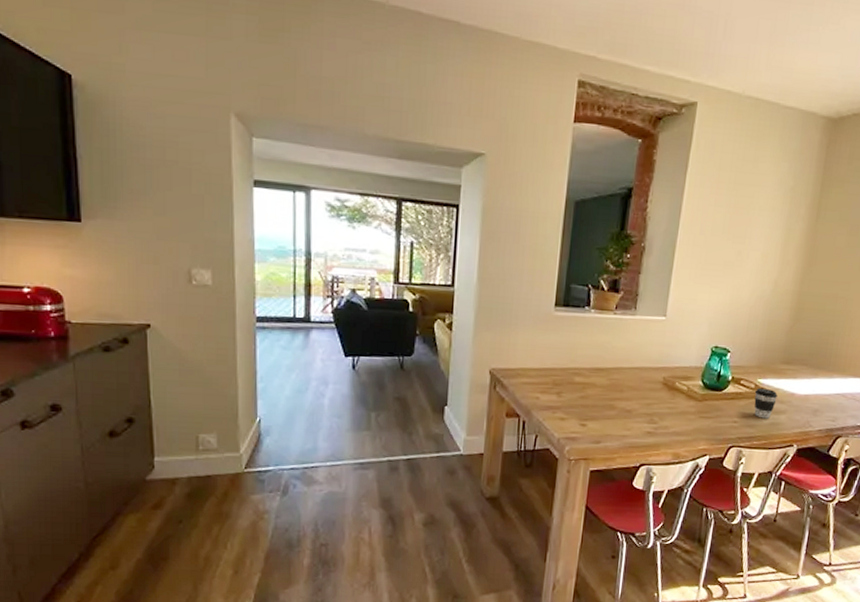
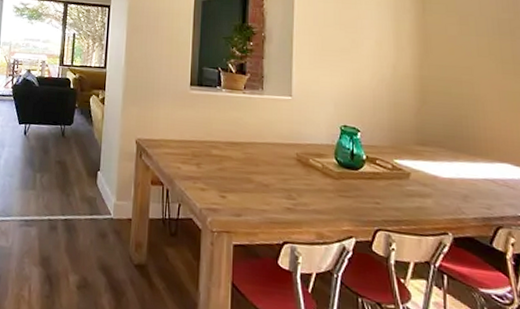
coffee cup: present [754,387,778,419] -> none [392,168,419,202]

